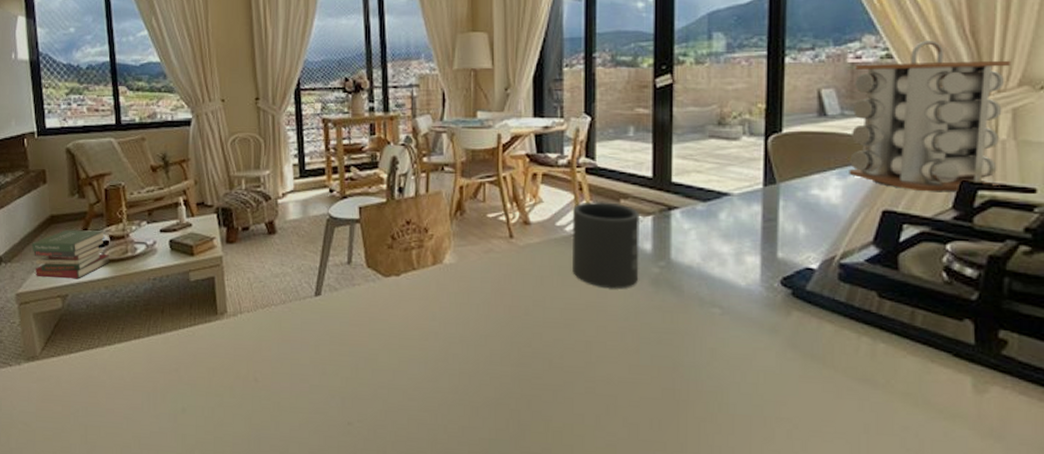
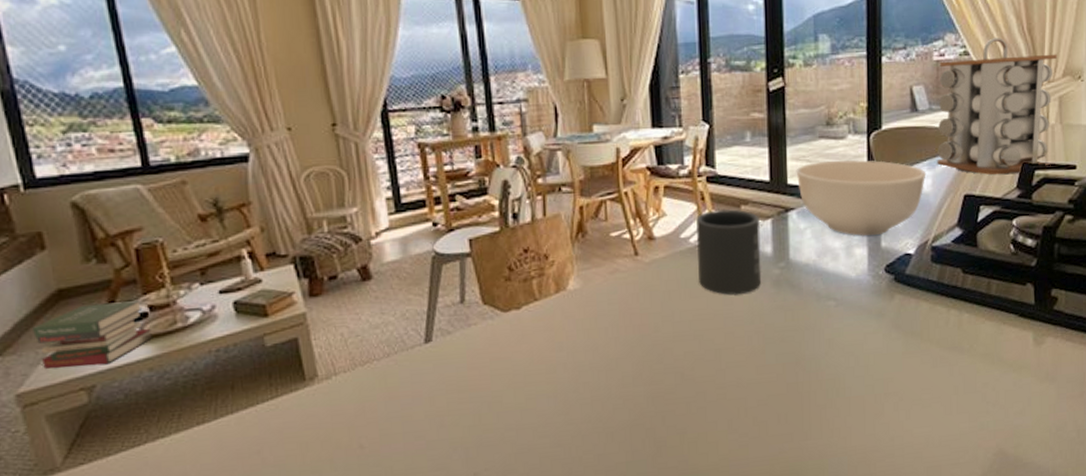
bowl: none [682,161,835,244] -> present [796,160,926,237]

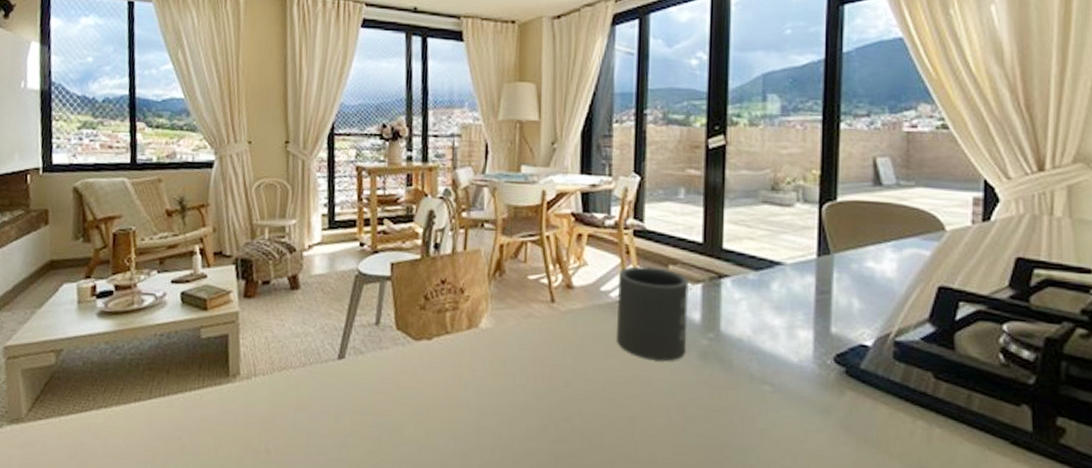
books: present [33,301,154,368] -> none [26,276,114,333]
bowl: present [796,160,926,237] -> none [733,228,890,318]
spice rack: present [937,38,1058,175] -> none [904,112,1066,271]

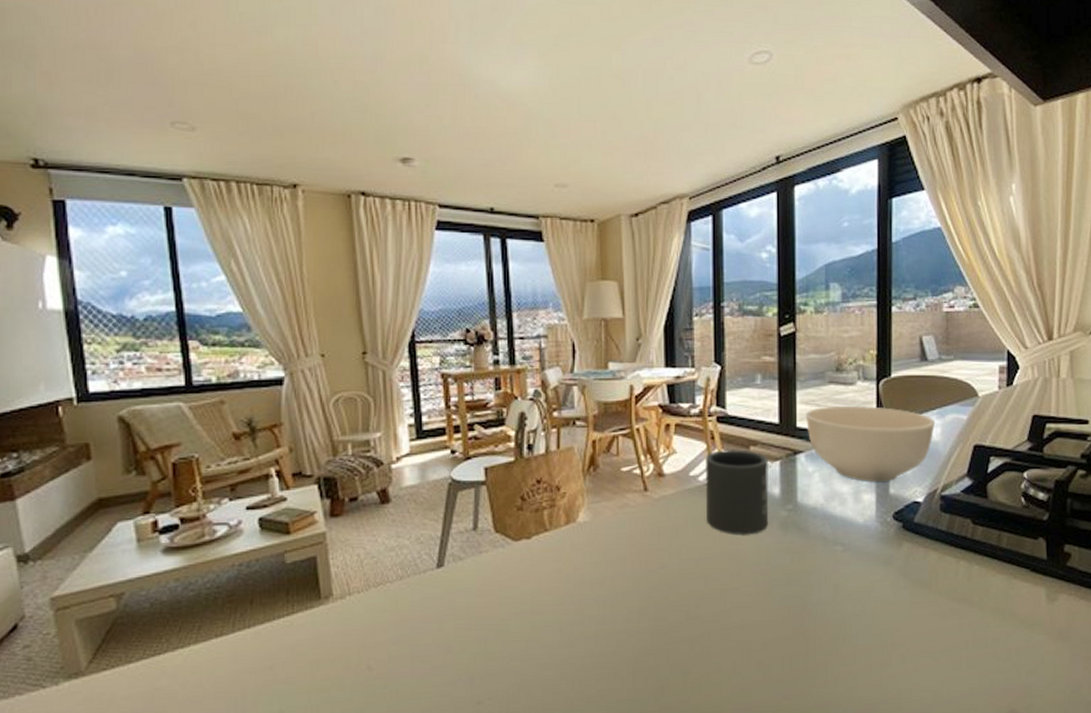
bowl: none [733,228,890,318] -> present [805,405,936,483]

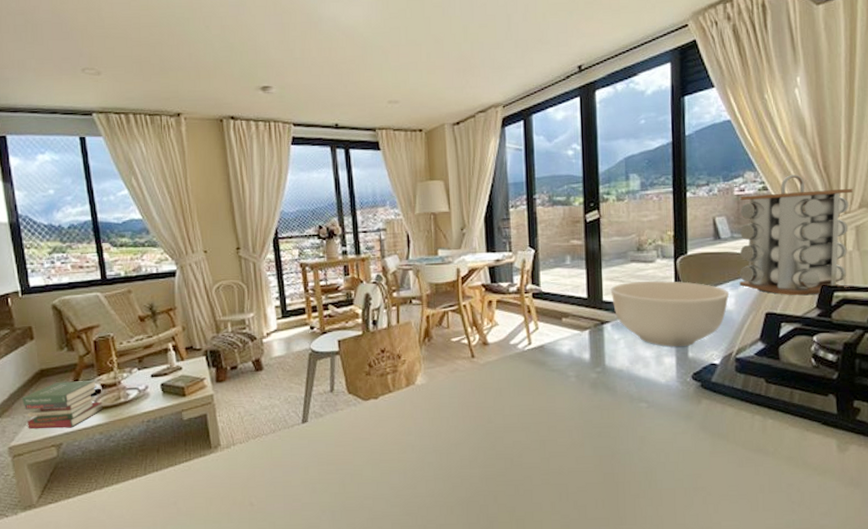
books: none [72,513,182,574] -> present [22,380,104,429]
mug: present [706,448,769,535] -> none [524,320,581,394]
spice rack: none [946,292,1068,427] -> present [739,175,853,296]

